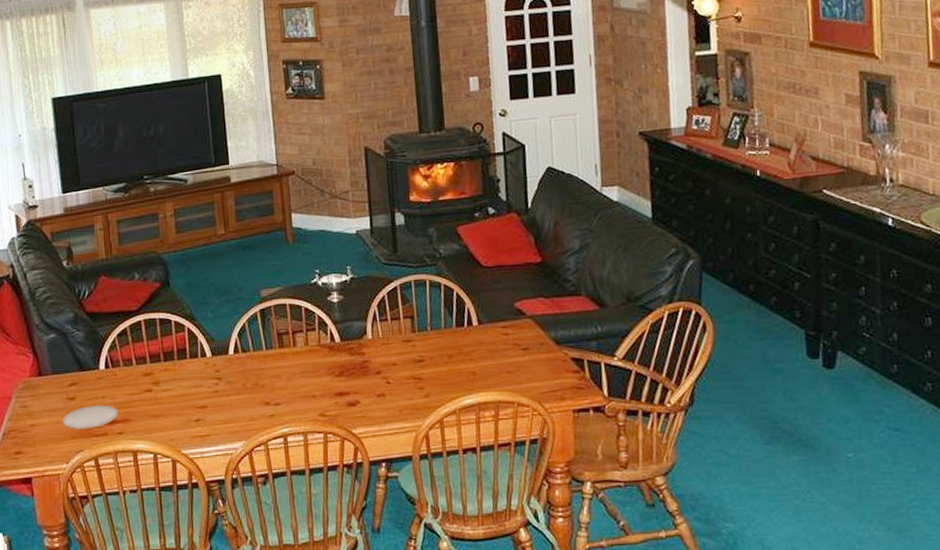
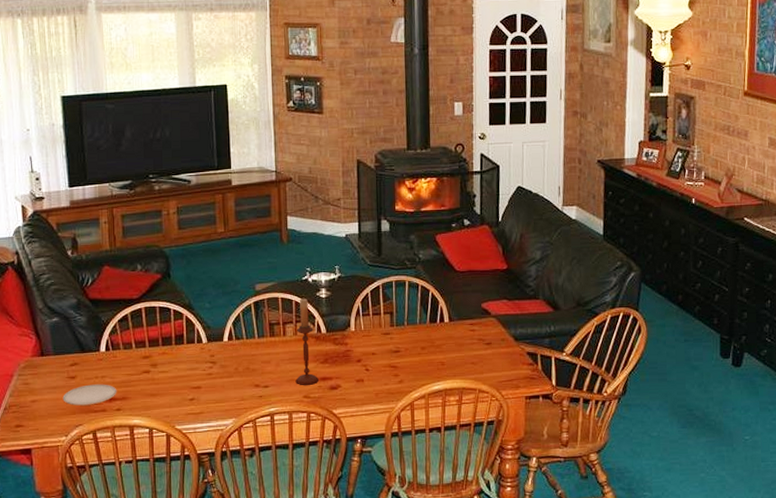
candlestick: none [307,302,335,402] -> present [295,297,318,385]

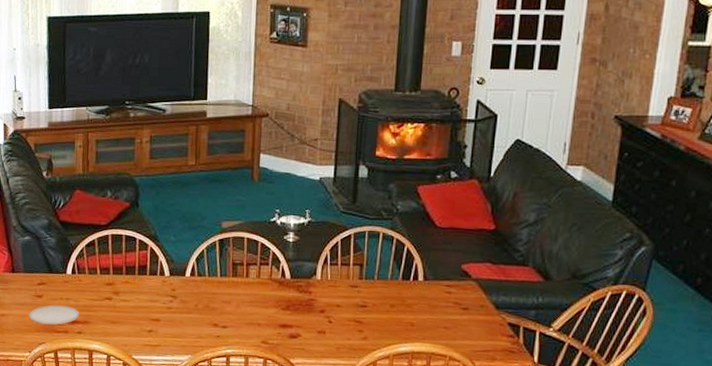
candlestick: present [295,297,318,385] -> none [254,239,278,331]

